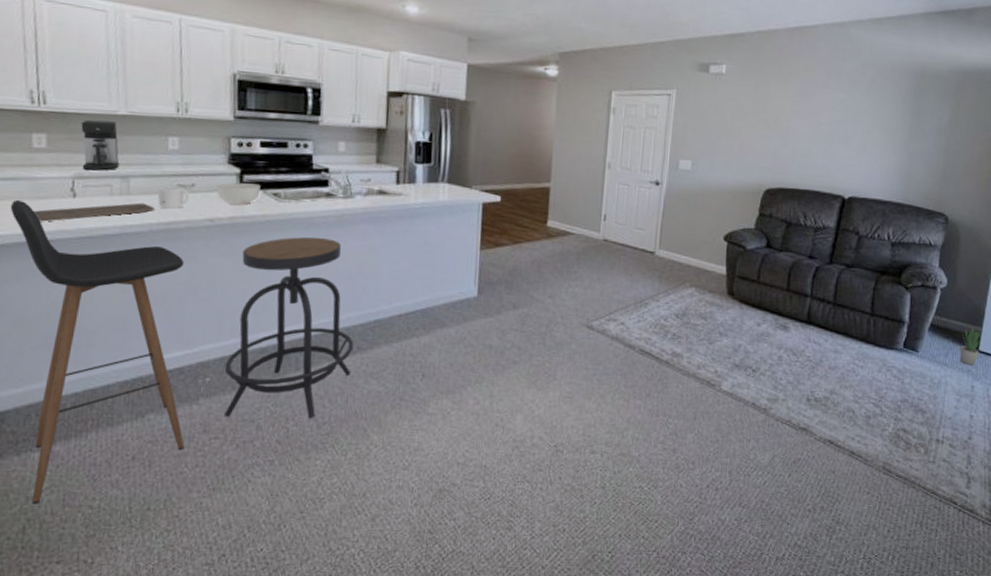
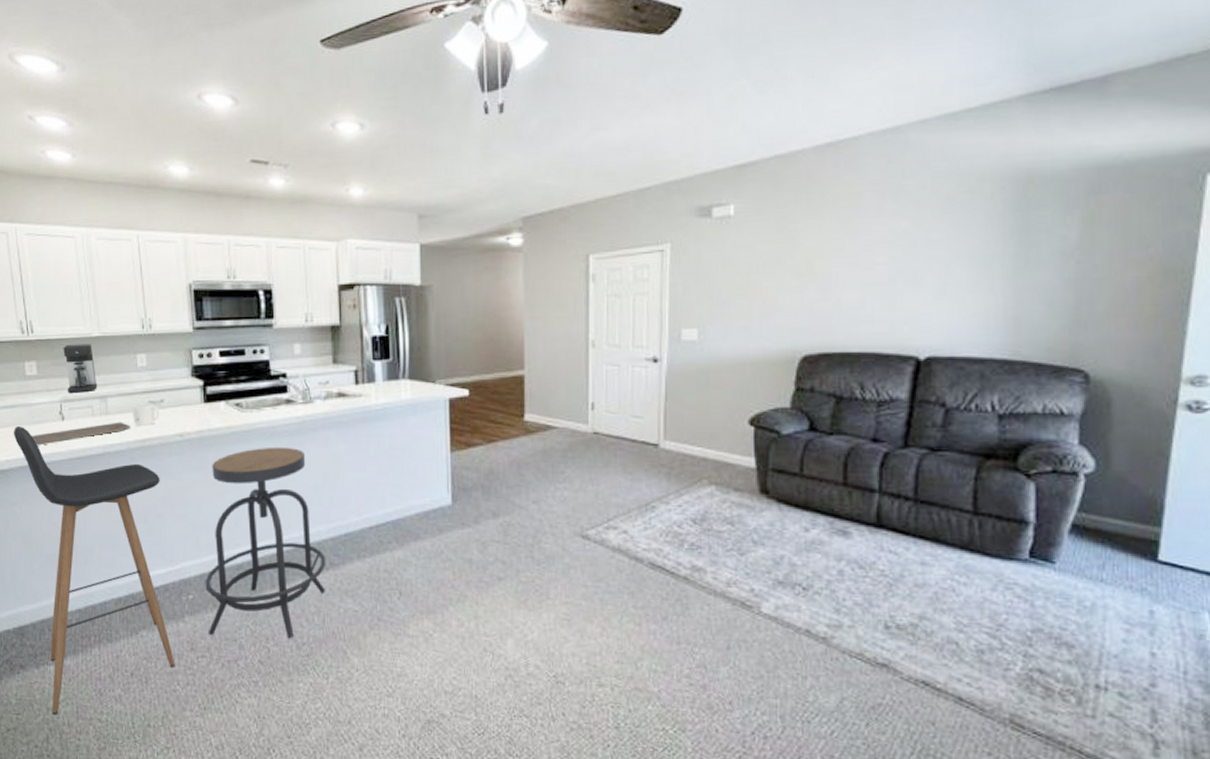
bowl: present [216,182,261,206] -> none [183,395,223,419]
potted plant: present [959,326,981,366] -> none [1124,526,1160,582]

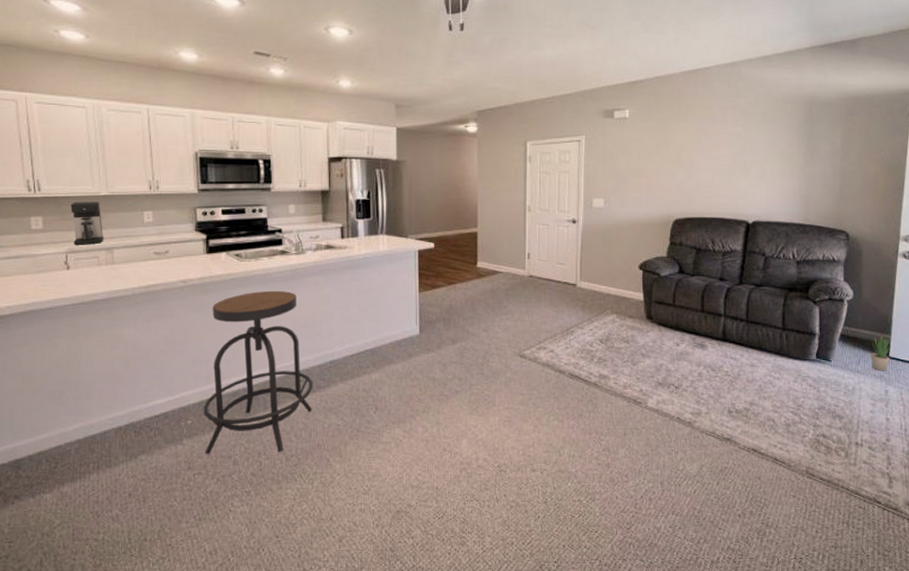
bar stool: present [13,425,175,715] -> none [15,274,173,539]
cutting board: present [32,422,130,446] -> none [35,270,135,293]
mug: present [131,402,160,426] -> none [137,253,164,274]
potted plant: none [1124,526,1160,582] -> present [871,334,890,371]

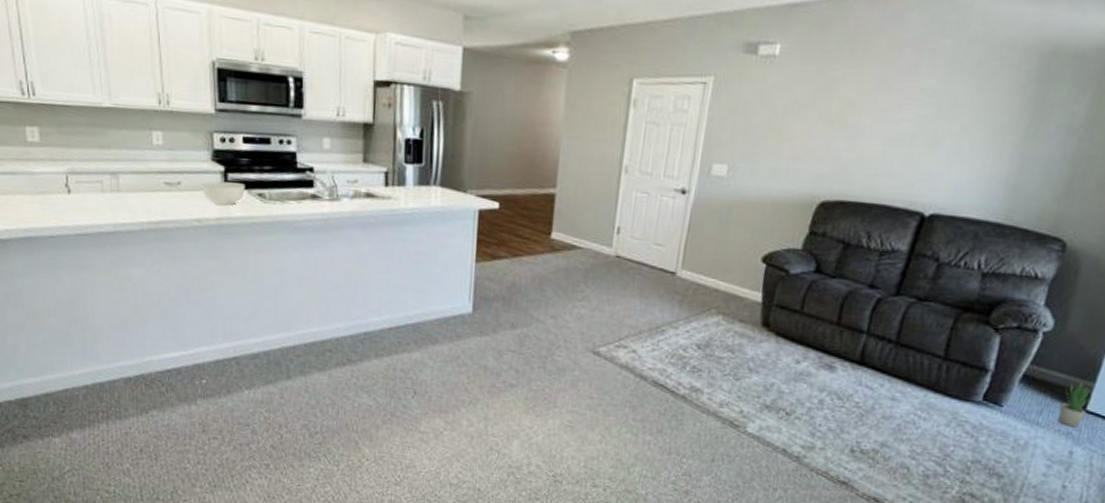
coffee maker: present [70,202,104,245] -> none [69,112,108,166]
bowl: none [186,247,224,268] -> present [201,181,245,206]
bar stool: present [203,290,313,454] -> none [219,241,344,427]

